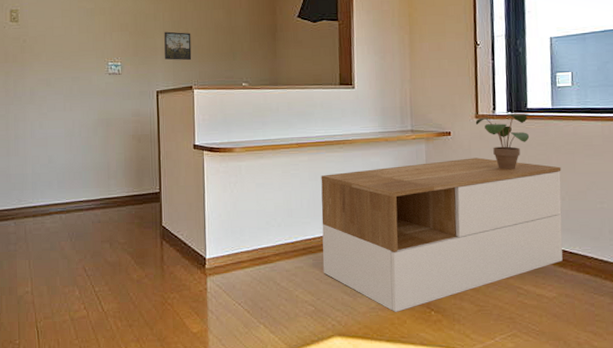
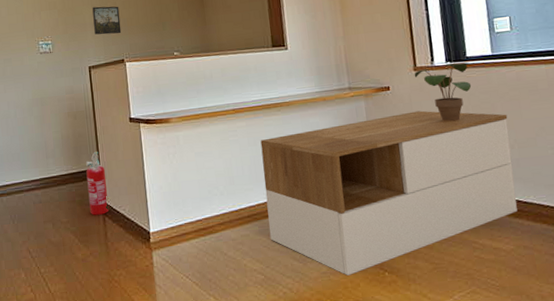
fire extinguisher: none [146,175,168,238] -> present [85,151,110,215]

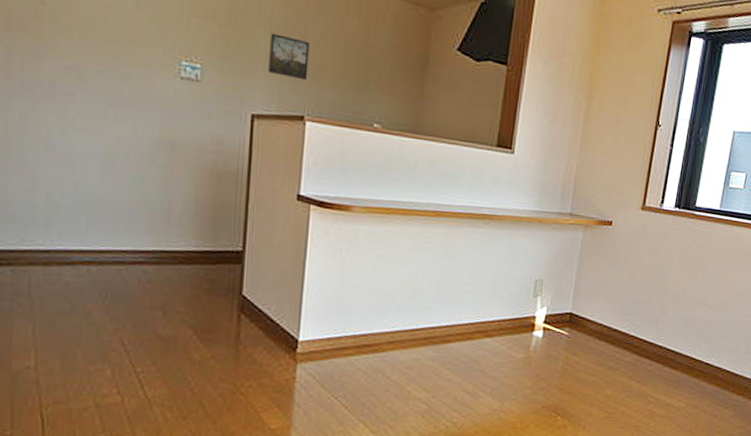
fire extinguisher: present [85,151,110,215] -> none [221,228,252,310]
storage bench: present [260,110,518,275] -> none [444,253,716,415]
potted plant: present [414,62,472,121] -> none [640,209,694,272]

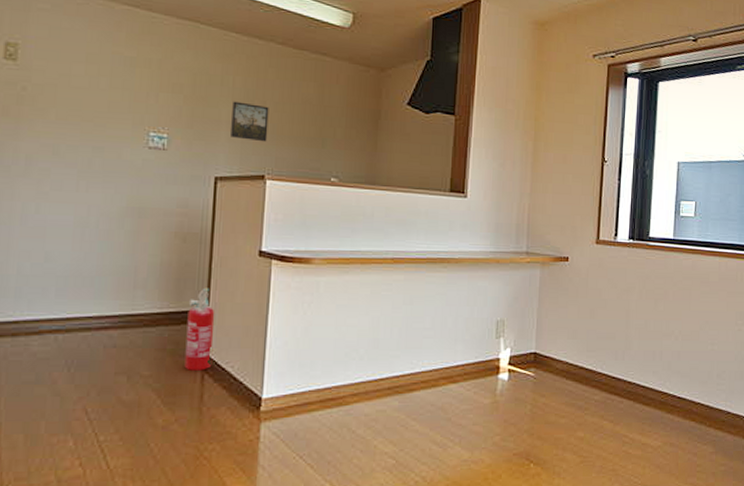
fire extinguisher: none [221,228,252,310] -> present [184,287,215,370]

